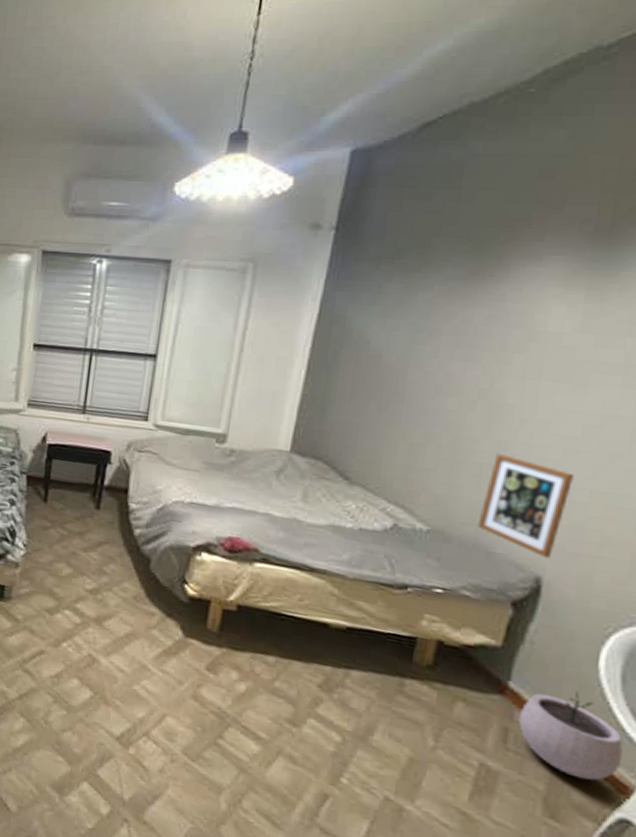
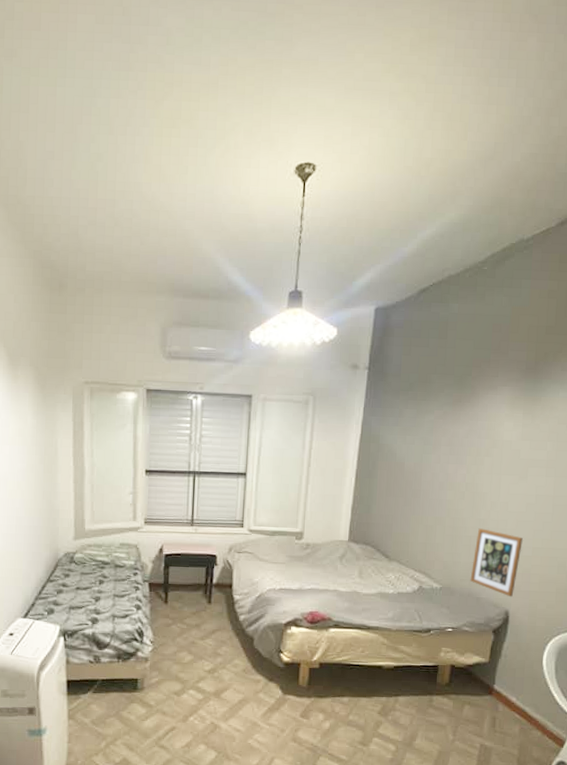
plant pot: present [518,690,624,781] -> none [500,683,559,741]

